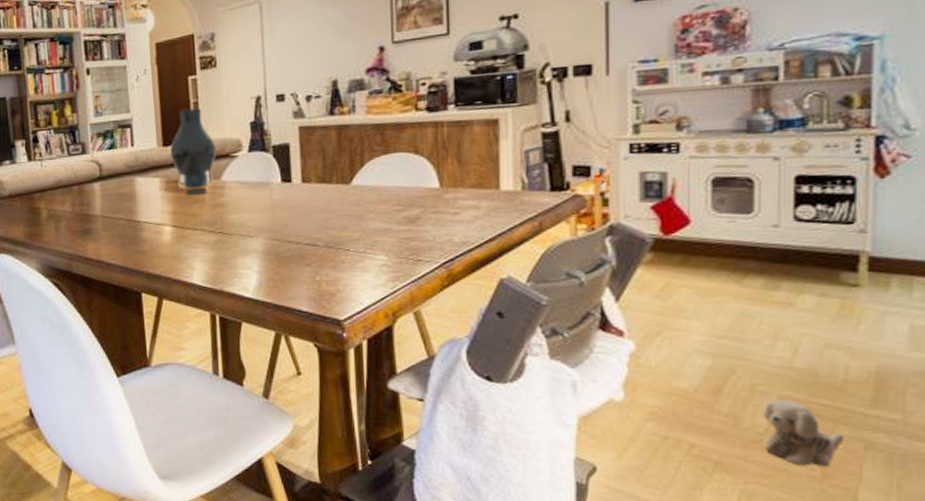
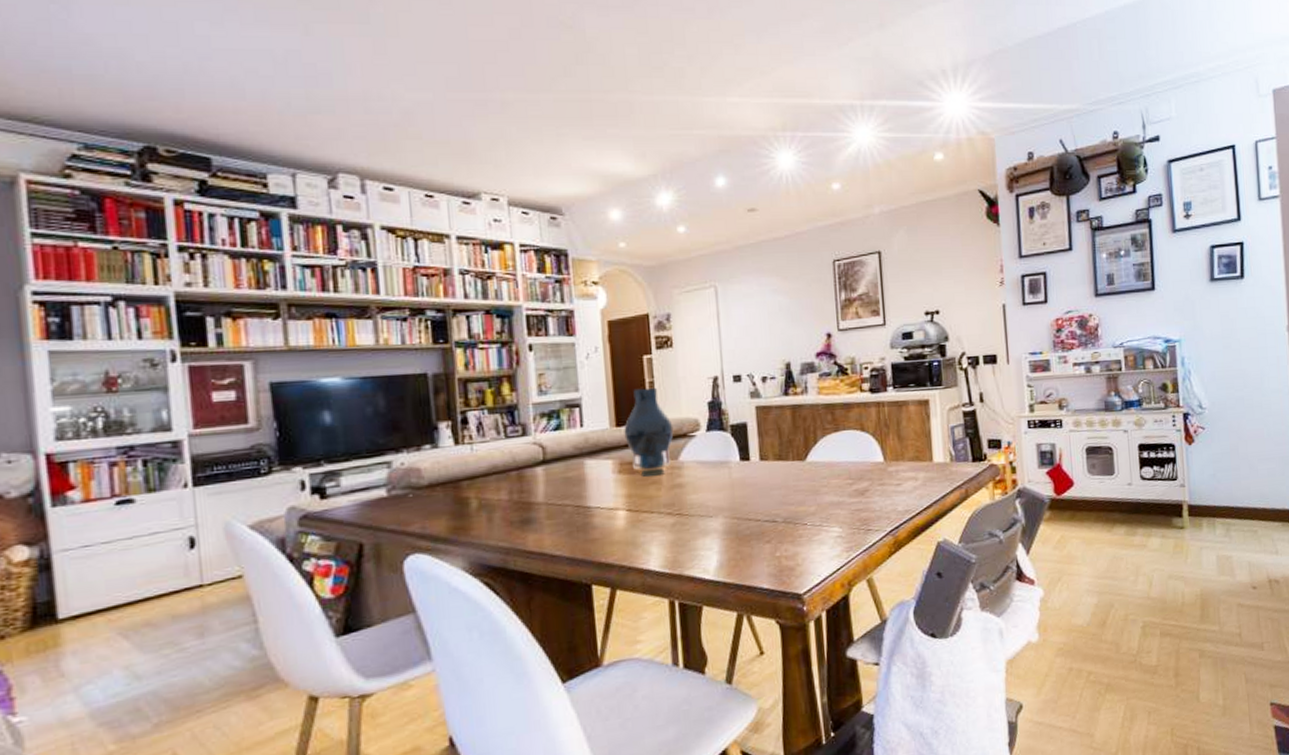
plush toy: present [764,400,844,466] -> none [1135,624,1187,678]

